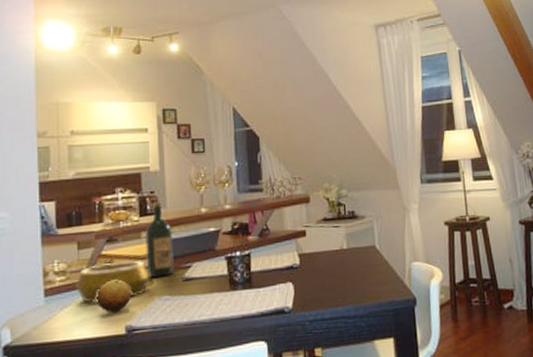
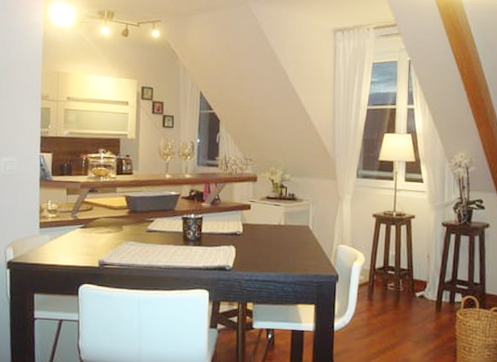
decorative bowl: present [75,261,150,304] -> none [63,208,121,239]
fruit: present [97,279,131,313] -> none [78,222,105,248]
wine bottle: present [144,202,174,278] -> none [118,165,141,226]

